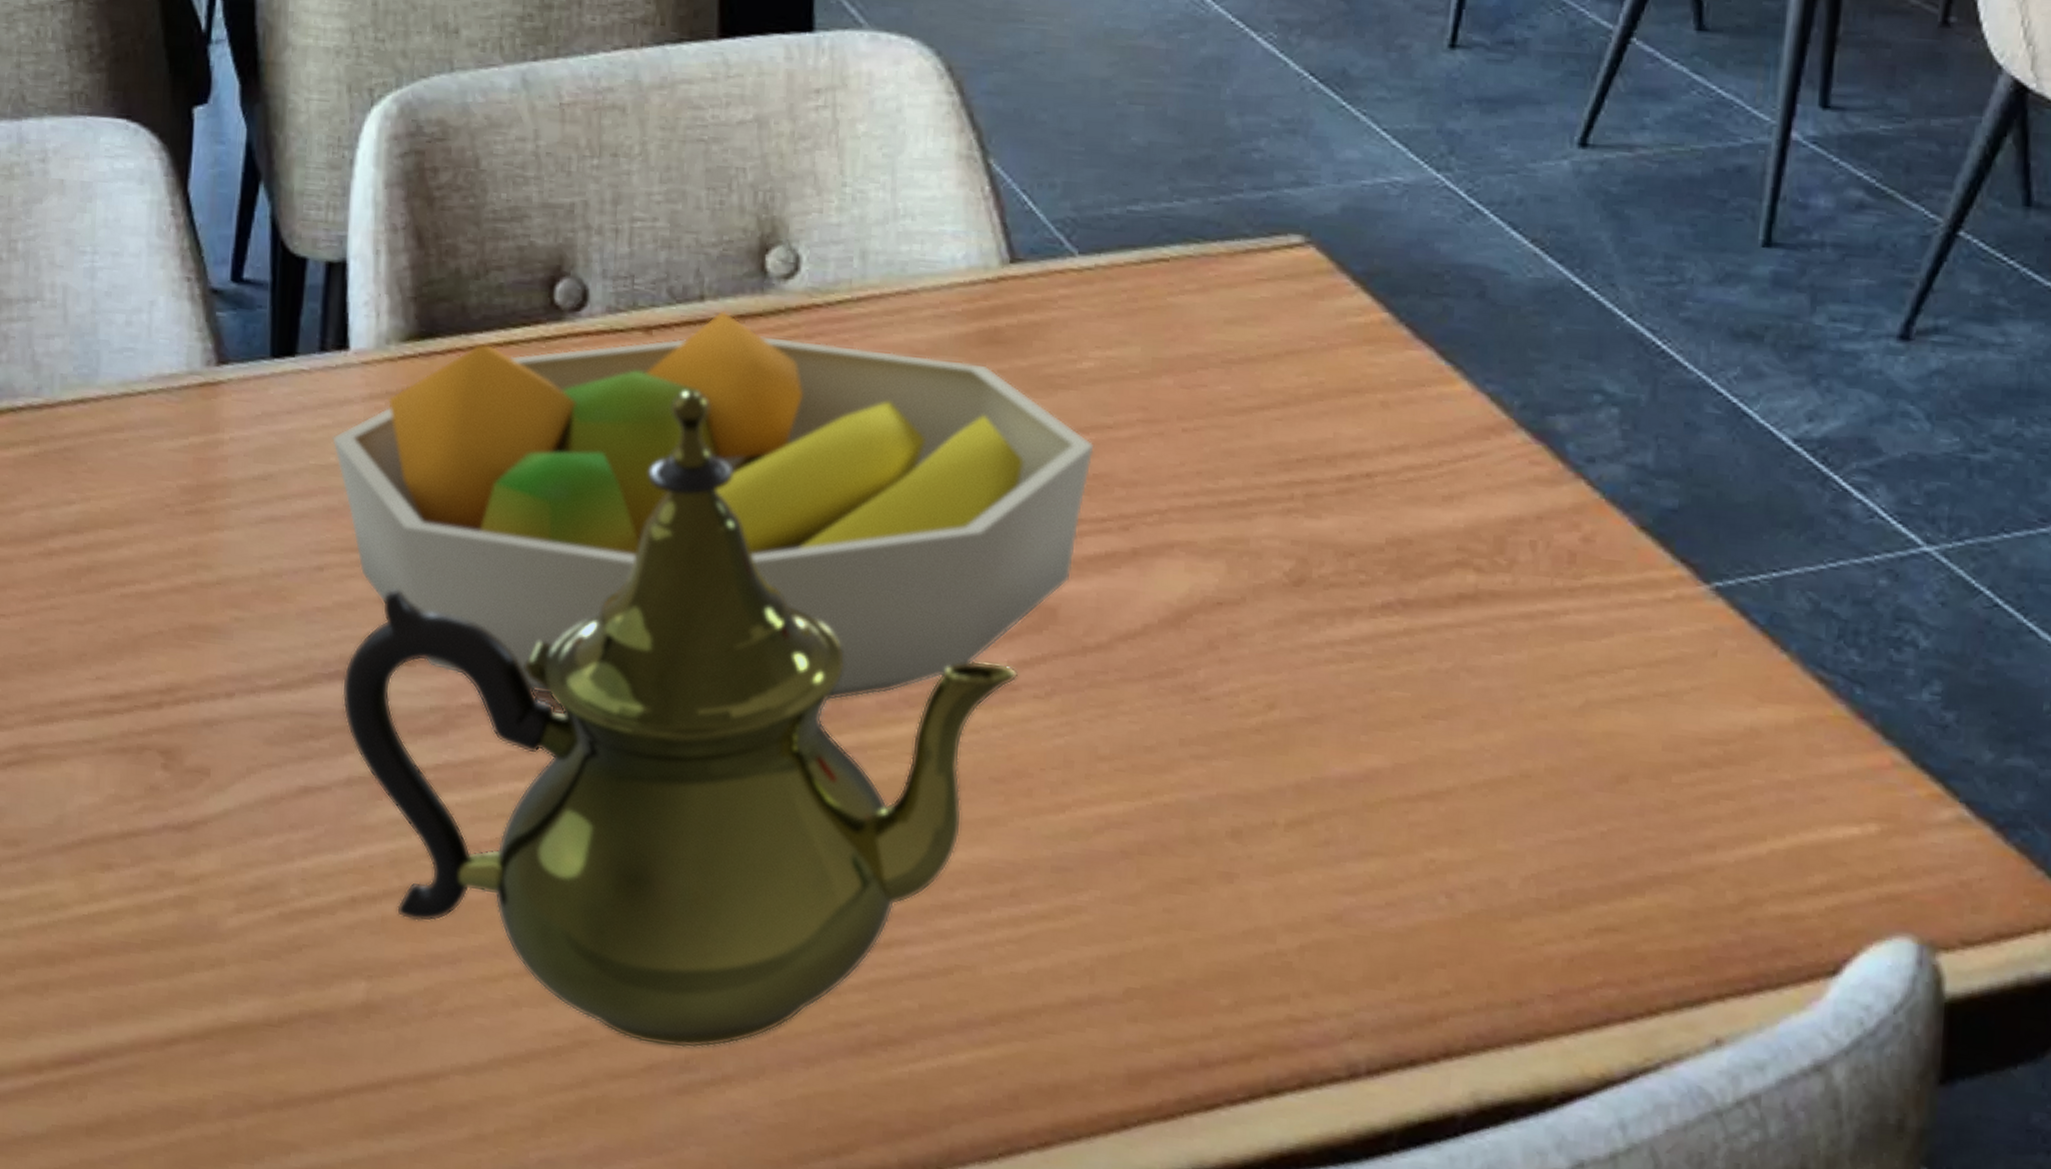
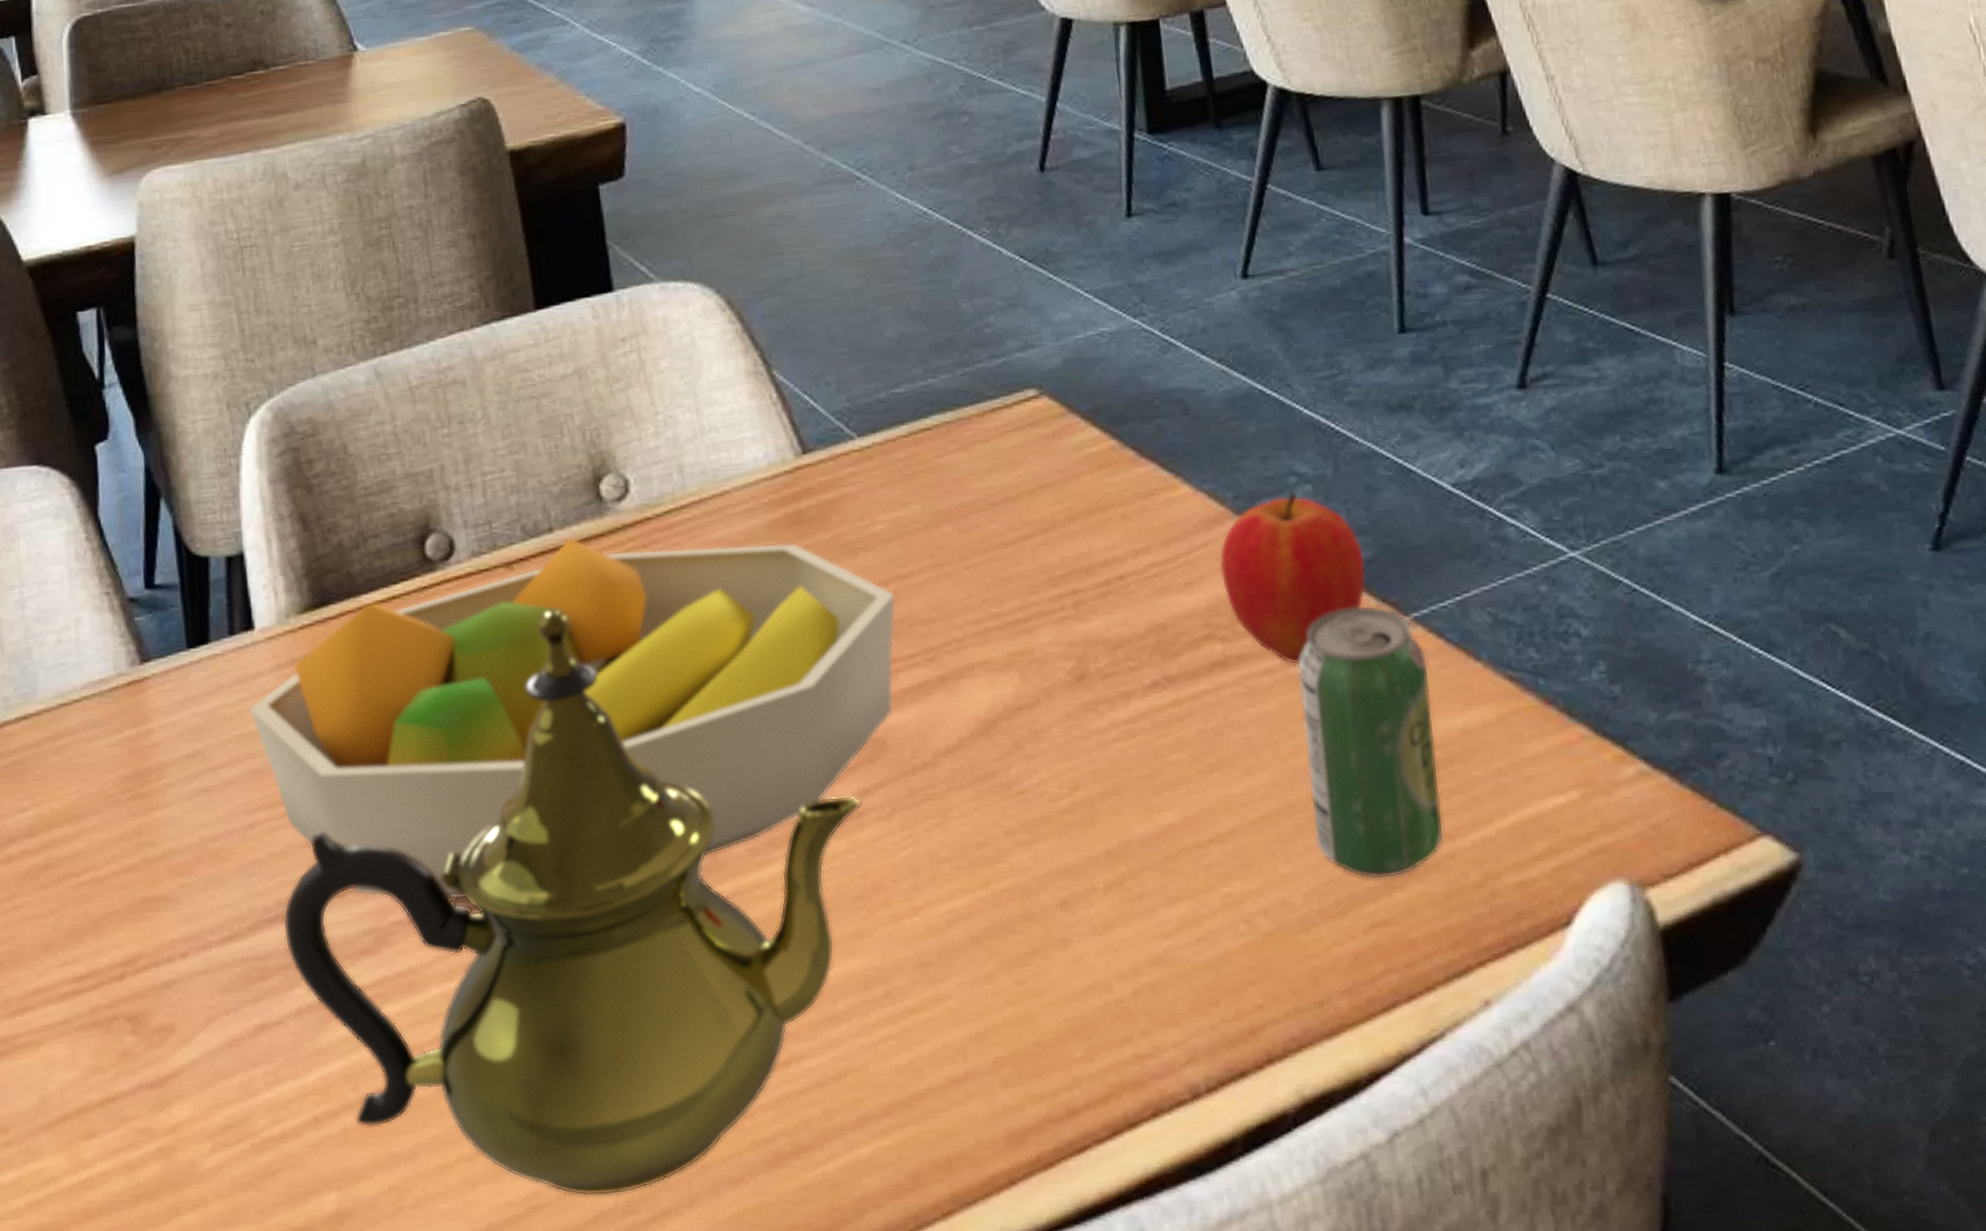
apple: none [1488,413,1669,616] -> present [1219,492,1366,665]
beverage can: none [1546,560,1723,881] -> present [1297,605,1444,880]

